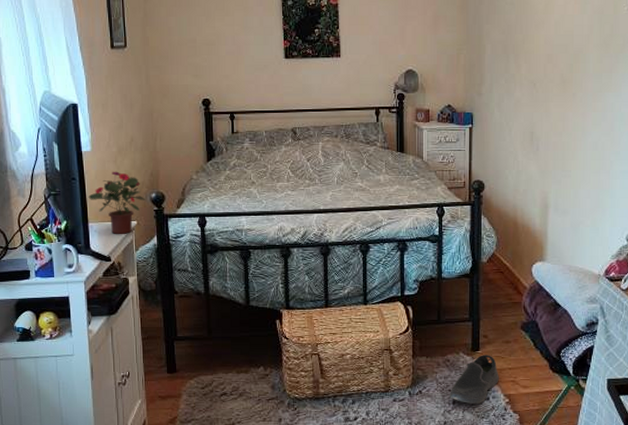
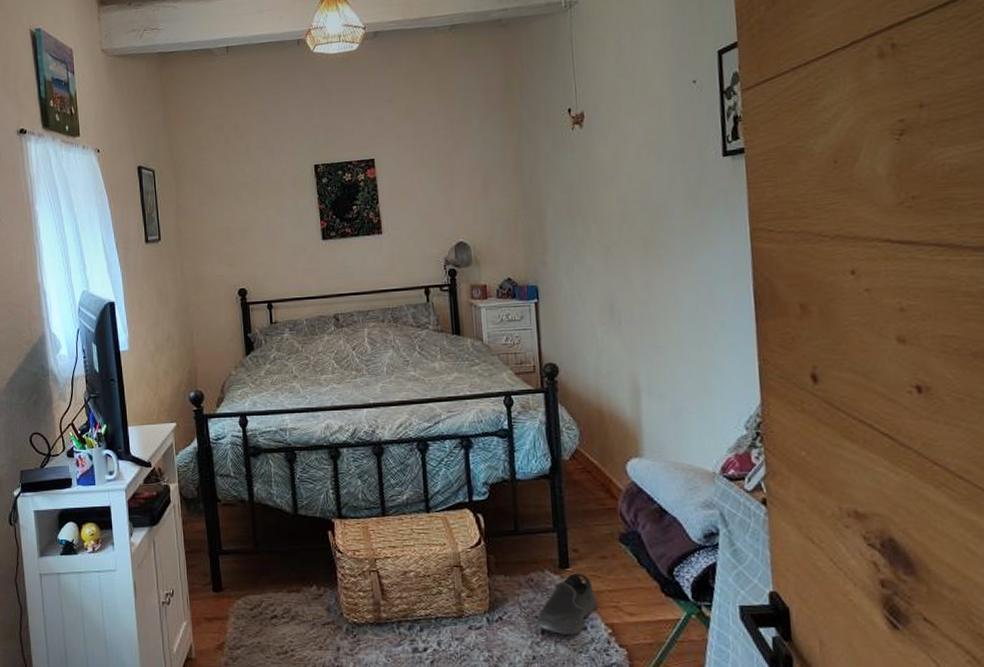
potted flower: present [88,171,145,234] -> none [127,370,184,437]

